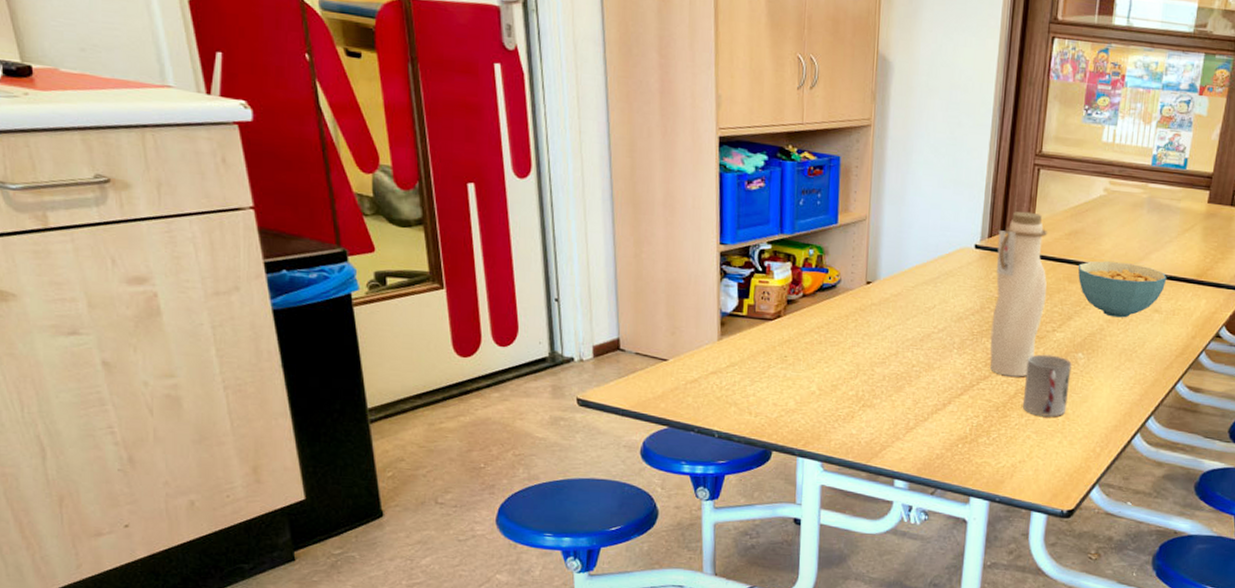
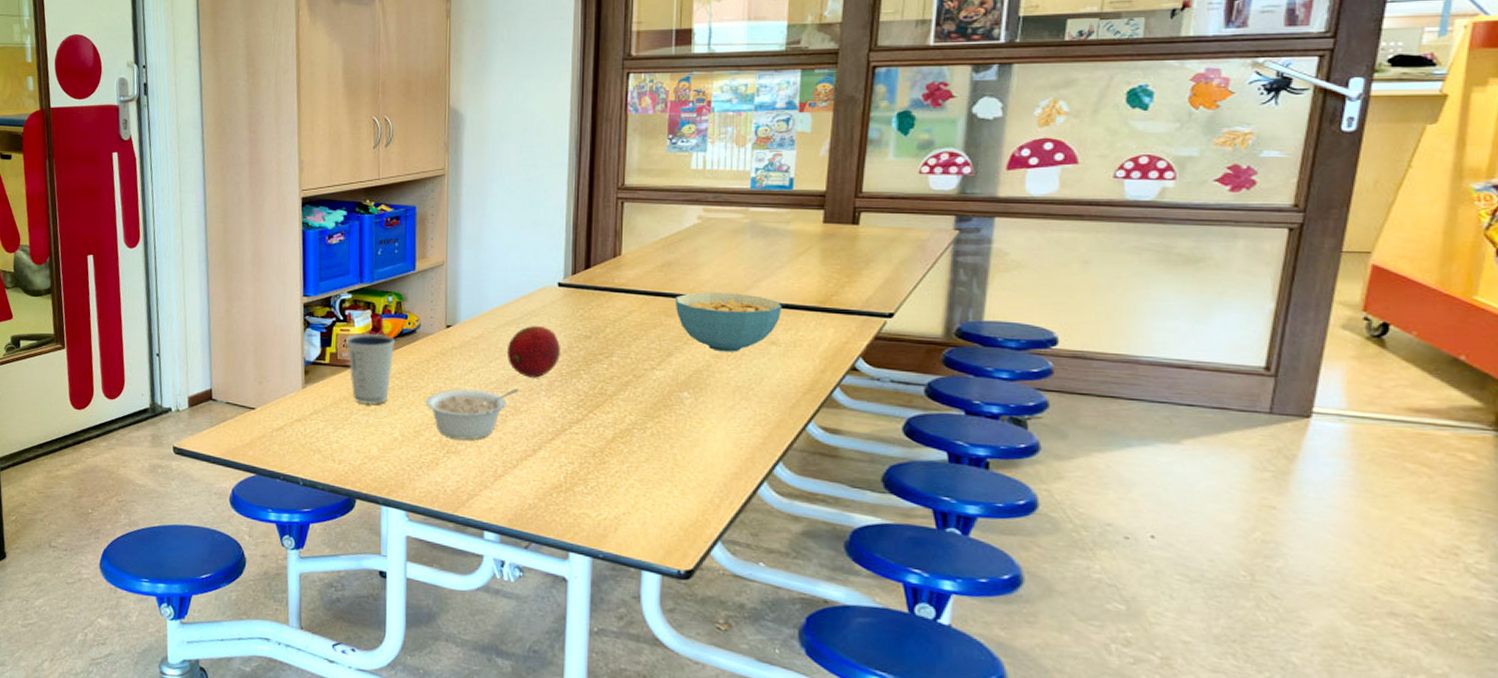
dixie cup: none [765,286,816,359] -> present [346,334,396,405]
legume: none [843,345,933,394] -> present [425,388,519,440]
fruit: none [923,286,974,336] -> present [506,326,560,378]
water bottle: present [989,211,1048,377] -> none [581,246,640,420]
cup: present [1022,354,1072,417] -> none [622,394,676,464]

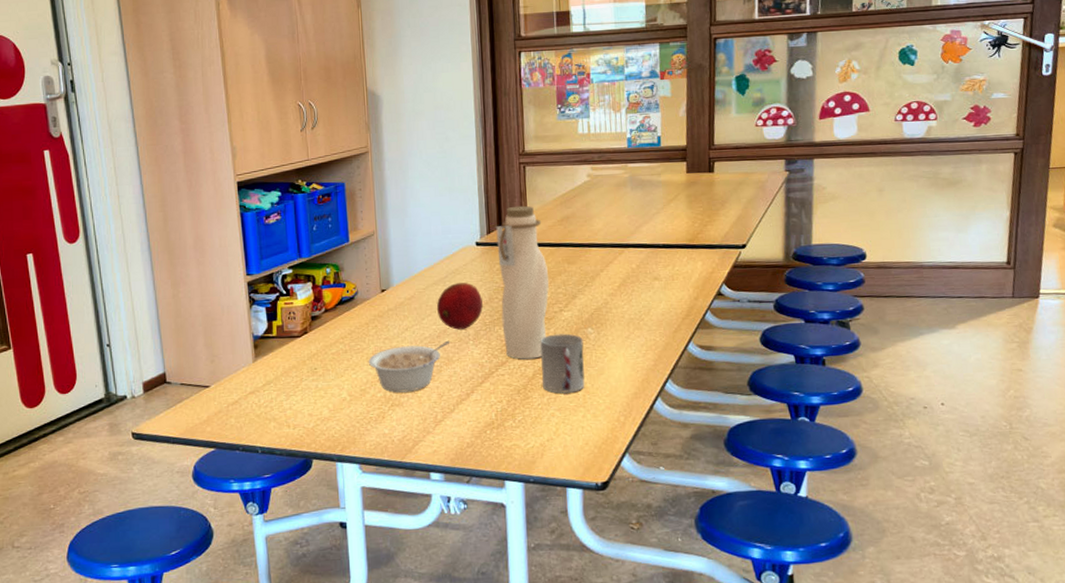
dixie cup: present [346,334,396,405] -> none [290,304,337,370]
water bottle: none [581,246,640,420] -> present [496,205,549,360]
cup: none [622,394,676,464] -> present [540,333,585,394]
cereal bowl: present [674,292,782,352] -> none [574,238,661,290]

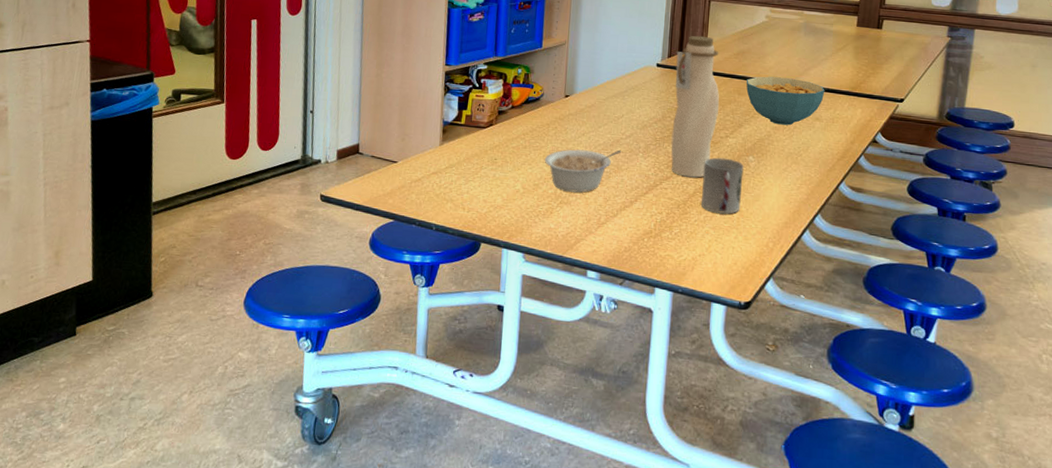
fruit: present [436,282,483,330] -> none [613,98,656,142]
cereal bowl: none [574,238,661,290] -> present [746,76,825,126]

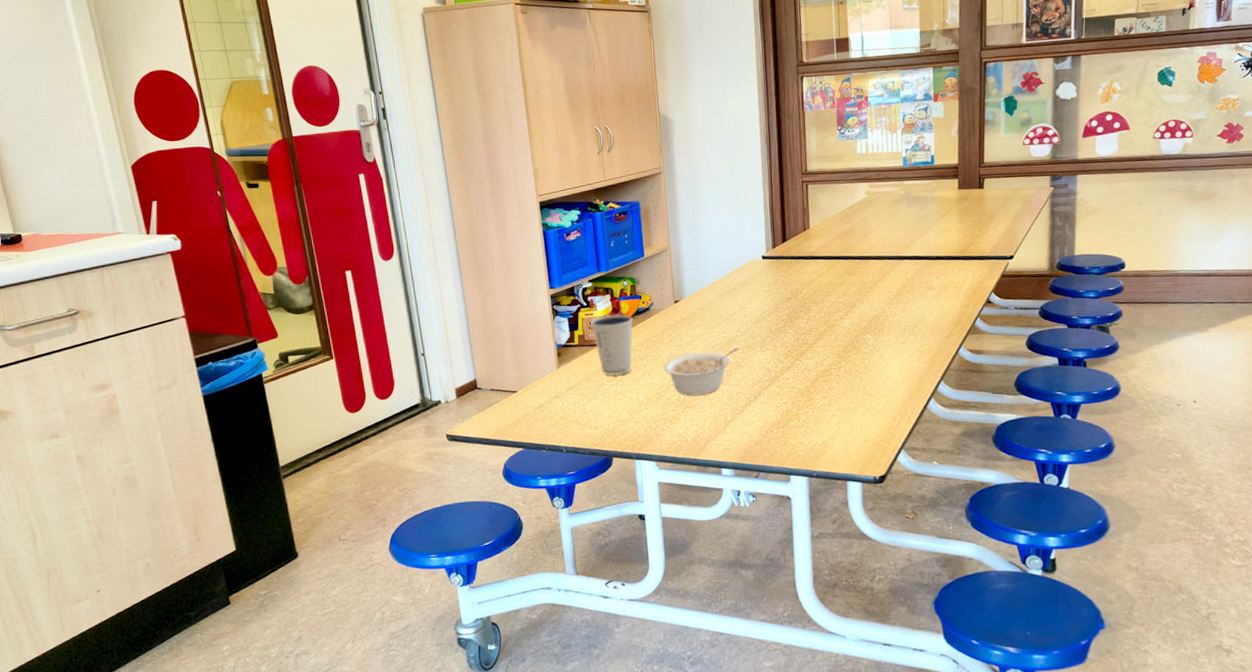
dixie cup: none [480,99,523,161] -> present [591,314,634,376]
water bottle: present [670,35,719,178] -> none [781,221,830,364]
cup: present [700,157,744,214] -> none [822,340,864,395]
cereal bowl: present [746,76,825,126] -> none [853,251,934,299]

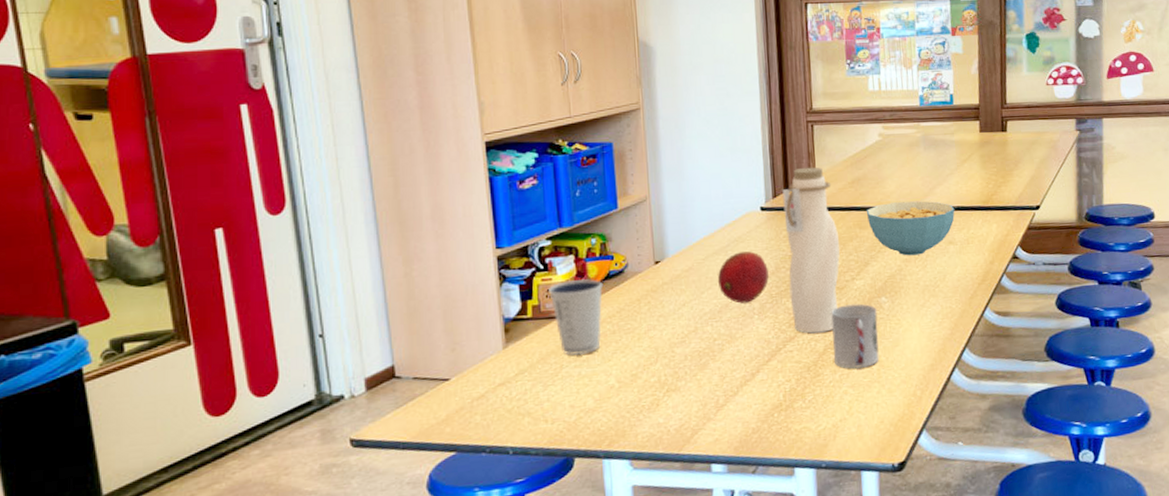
legume: present [663,347,739,396] -> none [640,315,733,376]
fruit: none [726,293,769,337] -> present [717,251,769,304]
water bottle: none [781,221,830,364] -> present [782,167,840,334]
cup: none [822,340,864,395] -> present [831,303,879,369]
cereal bowl: none [853,251,934,299] -> present [866,201,955,256]

